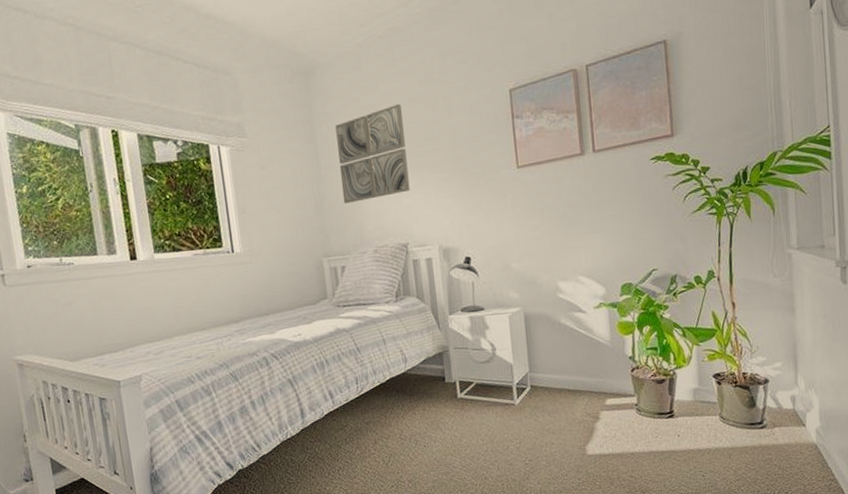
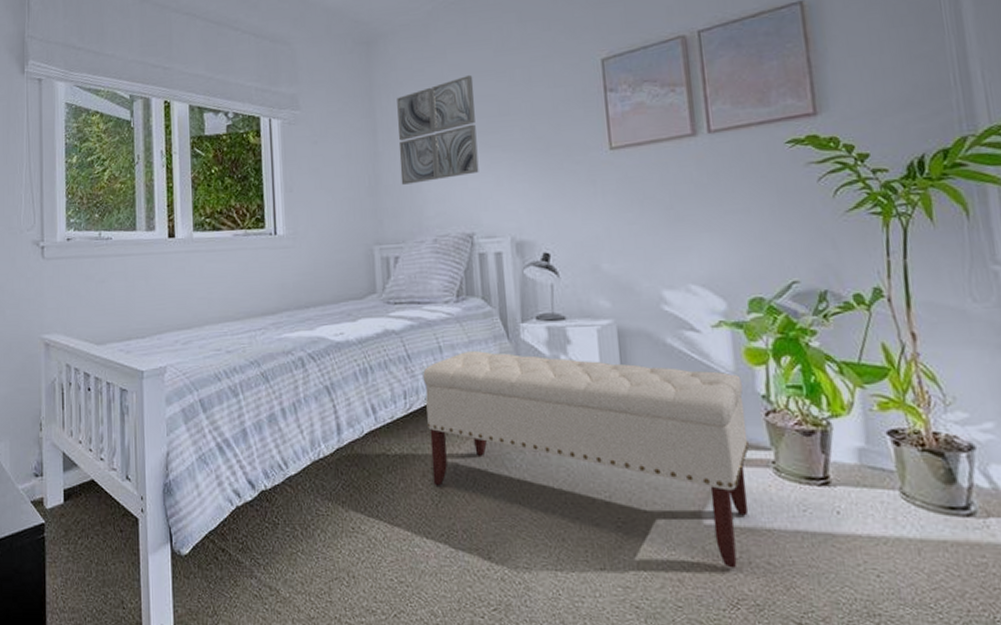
bench: none [370,340,619,483] -> present [423,351,749,568]

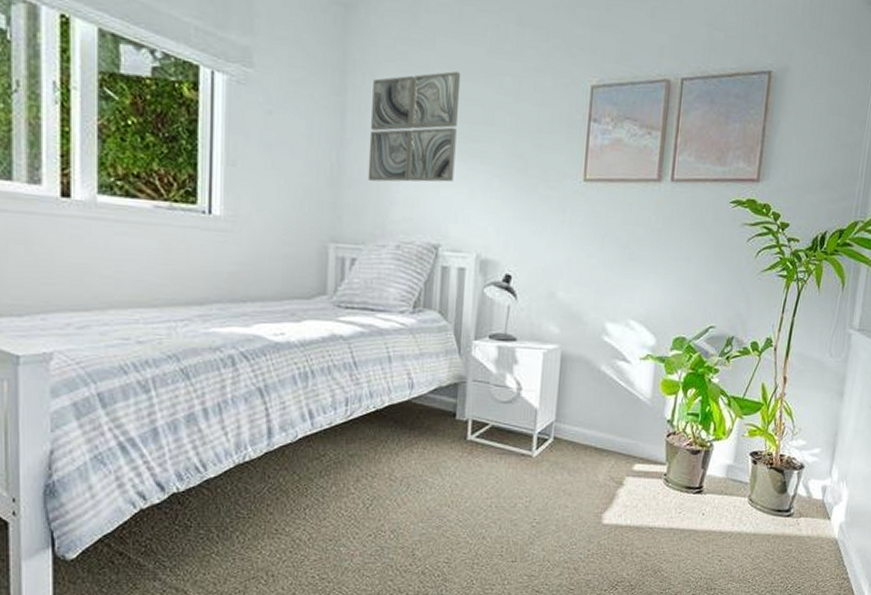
bench: present [423,351,749,568] -> none [366,363,655,558]

